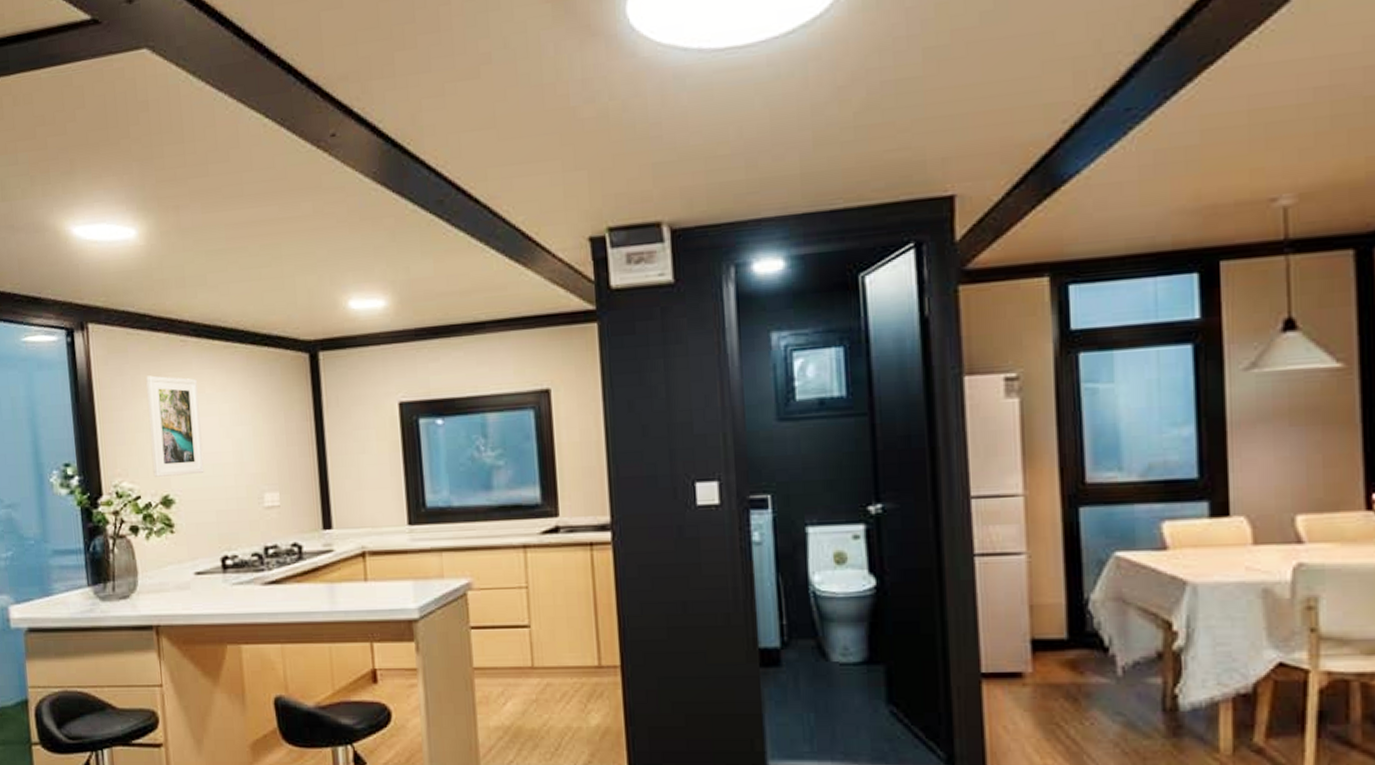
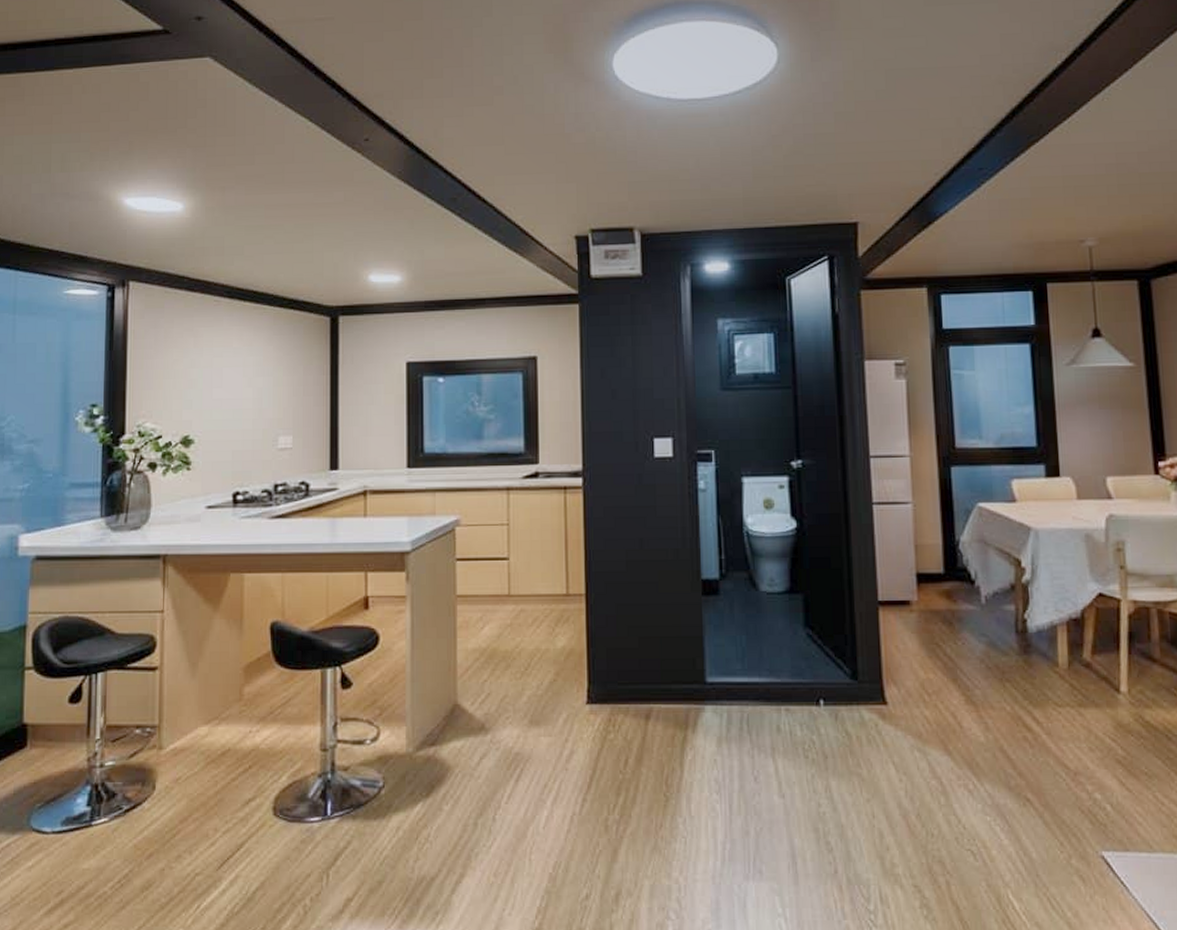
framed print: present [146,375,204,477] -> none [176,329,226,419]

